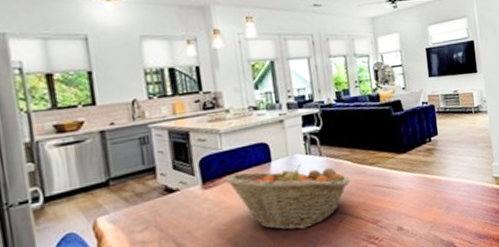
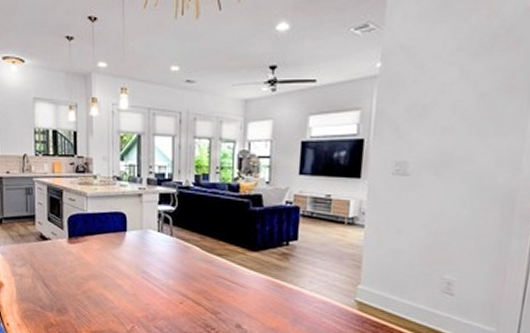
fruit basket: present [225,163,351,231] -> none [86,236,197,300]

